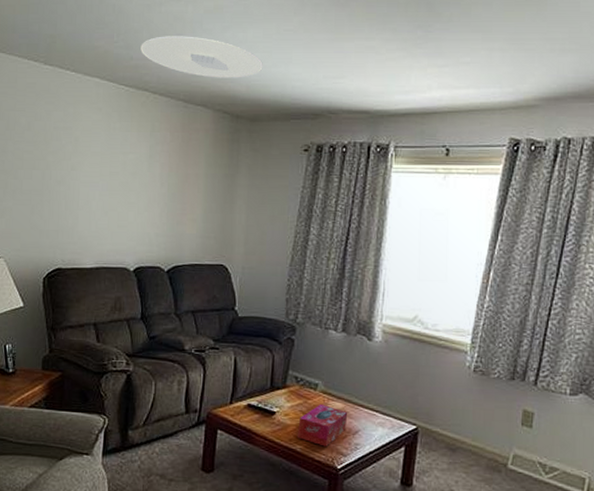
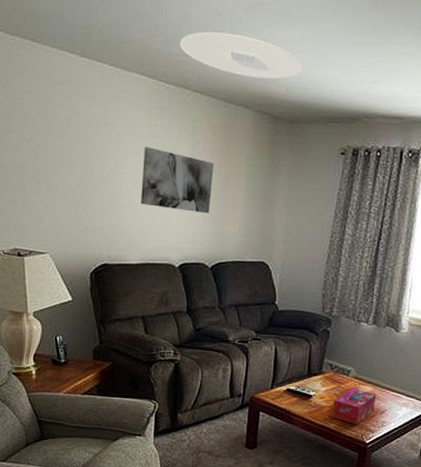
wall art: none [96,149,172,215] -> present [140,147,214,214]

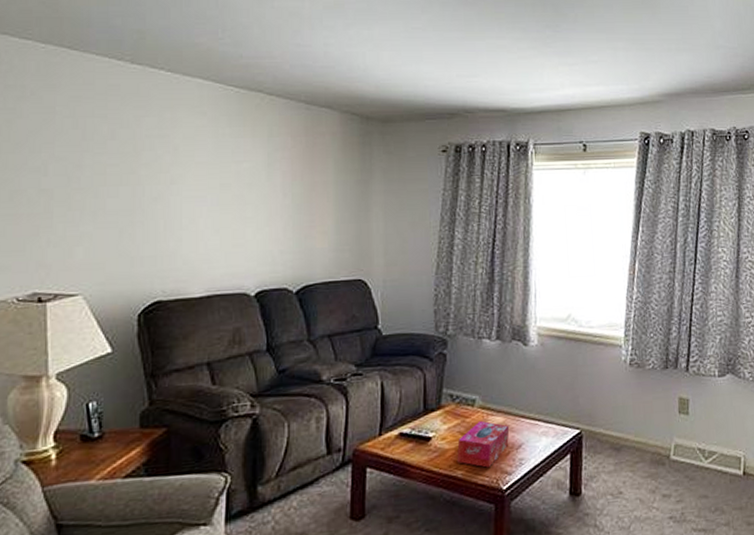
wall art: present [140,147,214,214] -> none [204,158,296,229]
ceiling light: present [180,32,302,79] -> none [251,32,392,78]

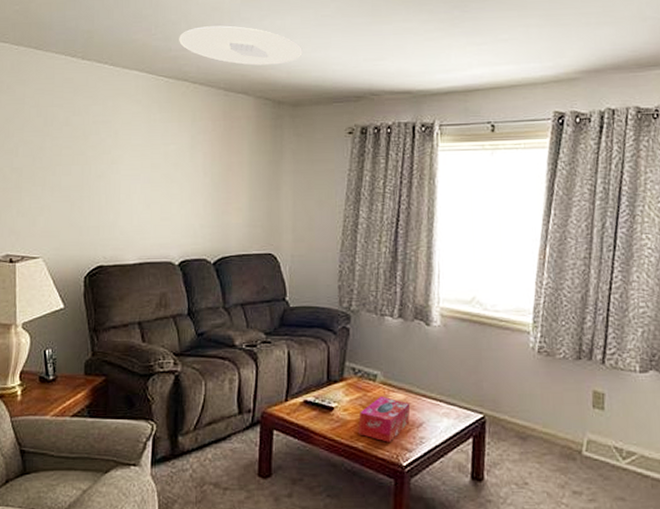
ceiling light: none [251,32,392,78] -> present [179,25,303,66]

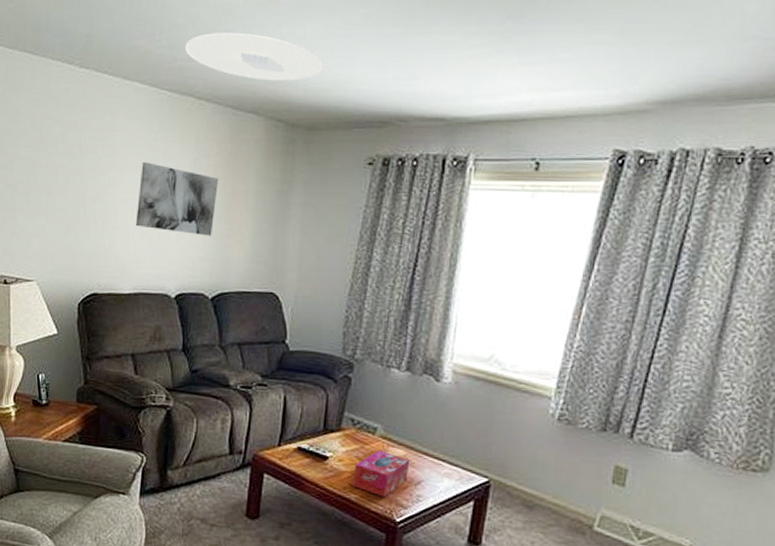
wall art: none [138,141,215,205] -> present [135,162,219,236]

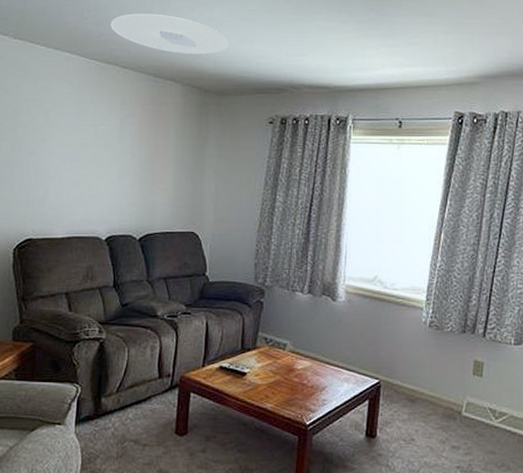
wall art: present [135,162,219,236] -> none [67,121,143,185]
tissue box: present [351,451,410,497] -> none [267,364,315,404]

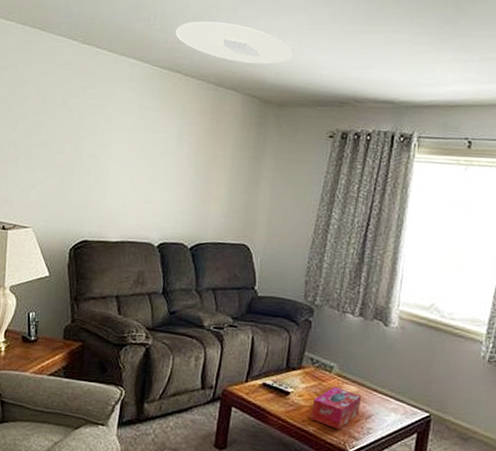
tissue box: none [267,364,315,404] -> present [310,387,362,430]

